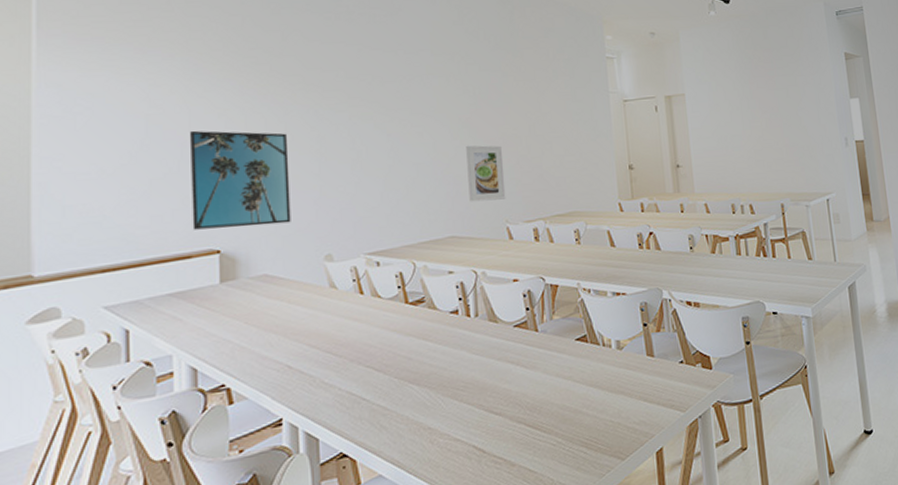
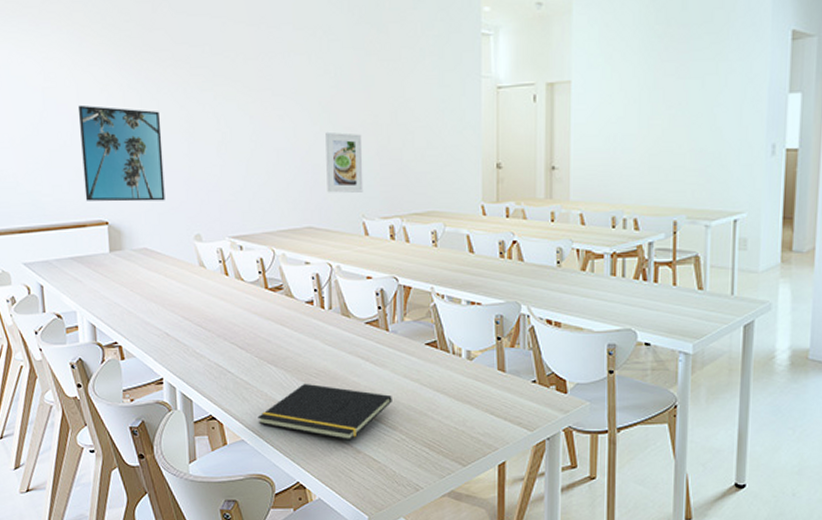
notepad: none [398,397,546,455] -> present [257,383,392,441]

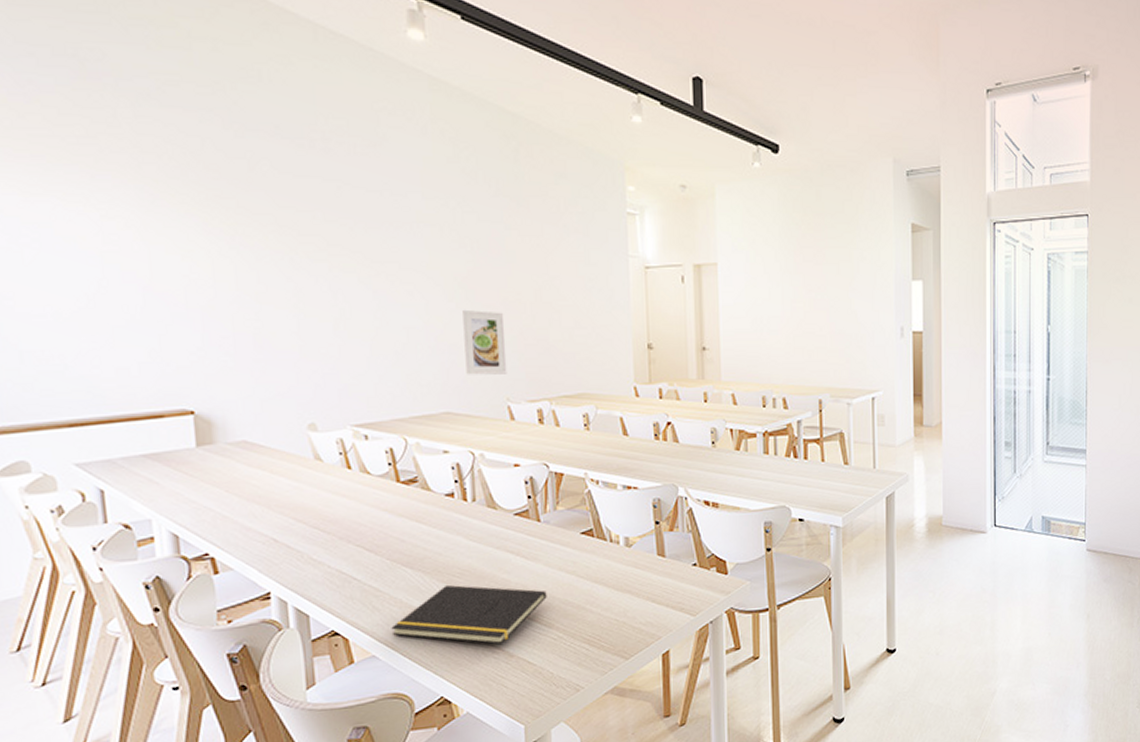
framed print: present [78,105,165,202] -> none [150,273,270,387]

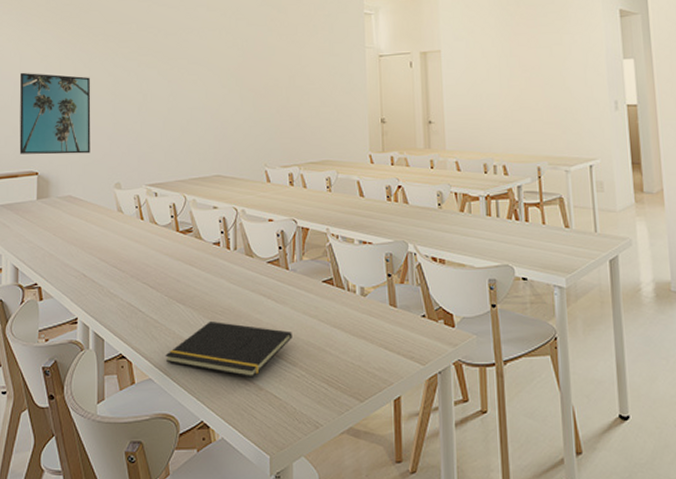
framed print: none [150,273,270,387] -> present [19,72,91,155]
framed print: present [462,309,508,375] -> none [233,93,266,145]

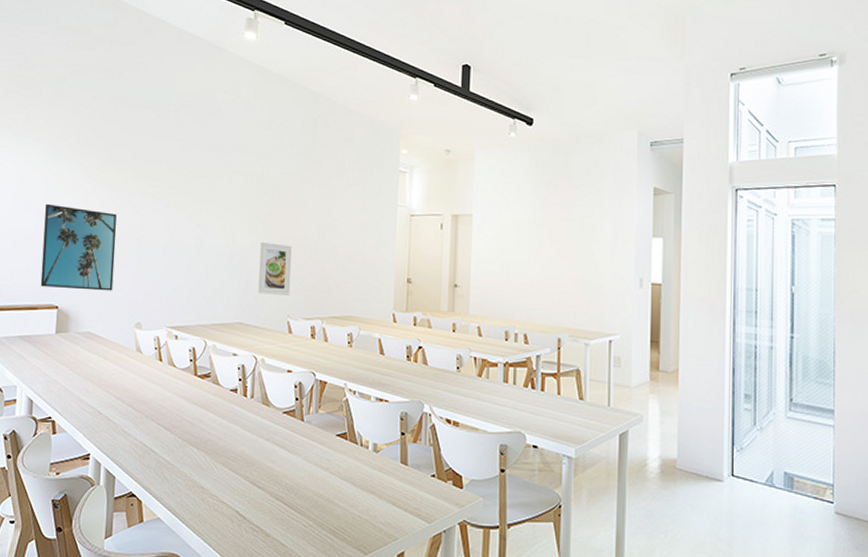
notepad: present [165,320,292,378] -> none [175,465,303,524]
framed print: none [233,93,266,145] -> present [258,241,292,295]

